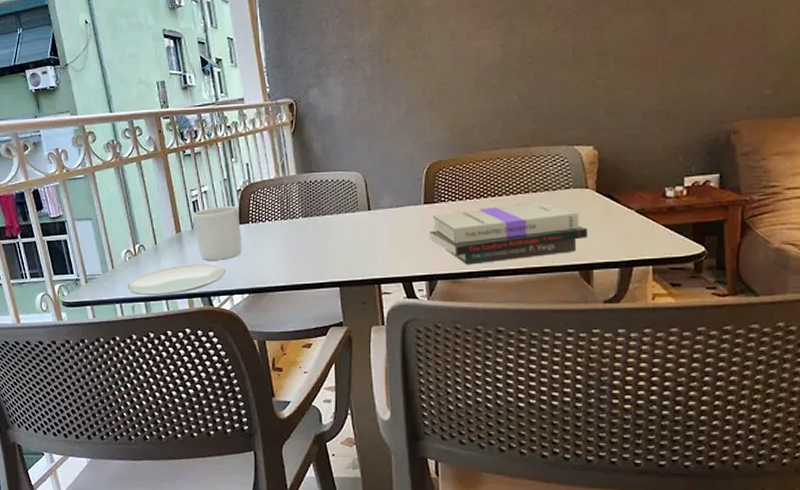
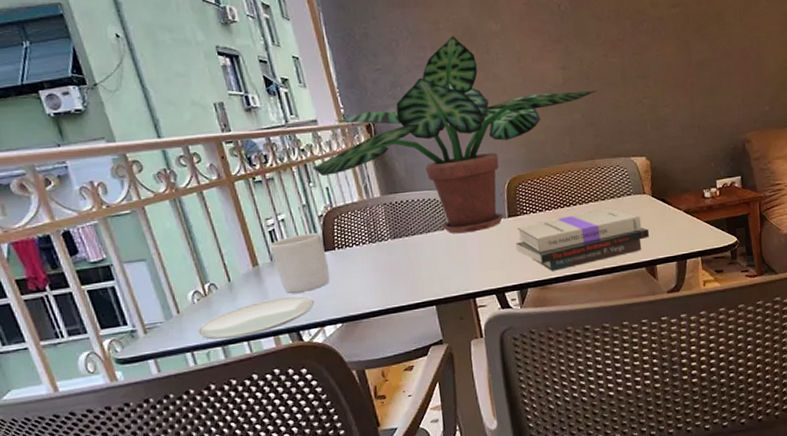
potted plant: none [236,14,541,217] -> present [312,36,597,234]

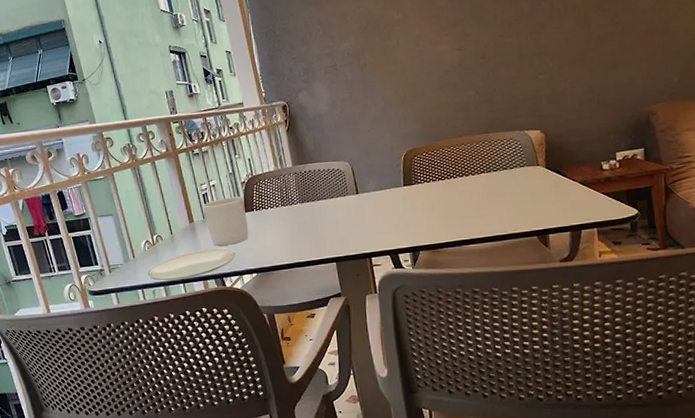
potted plant: present [312,36,597,234] -> none [238,26,493,200]
books: present [516,208,649,271] -> none [410,179,542,236]

